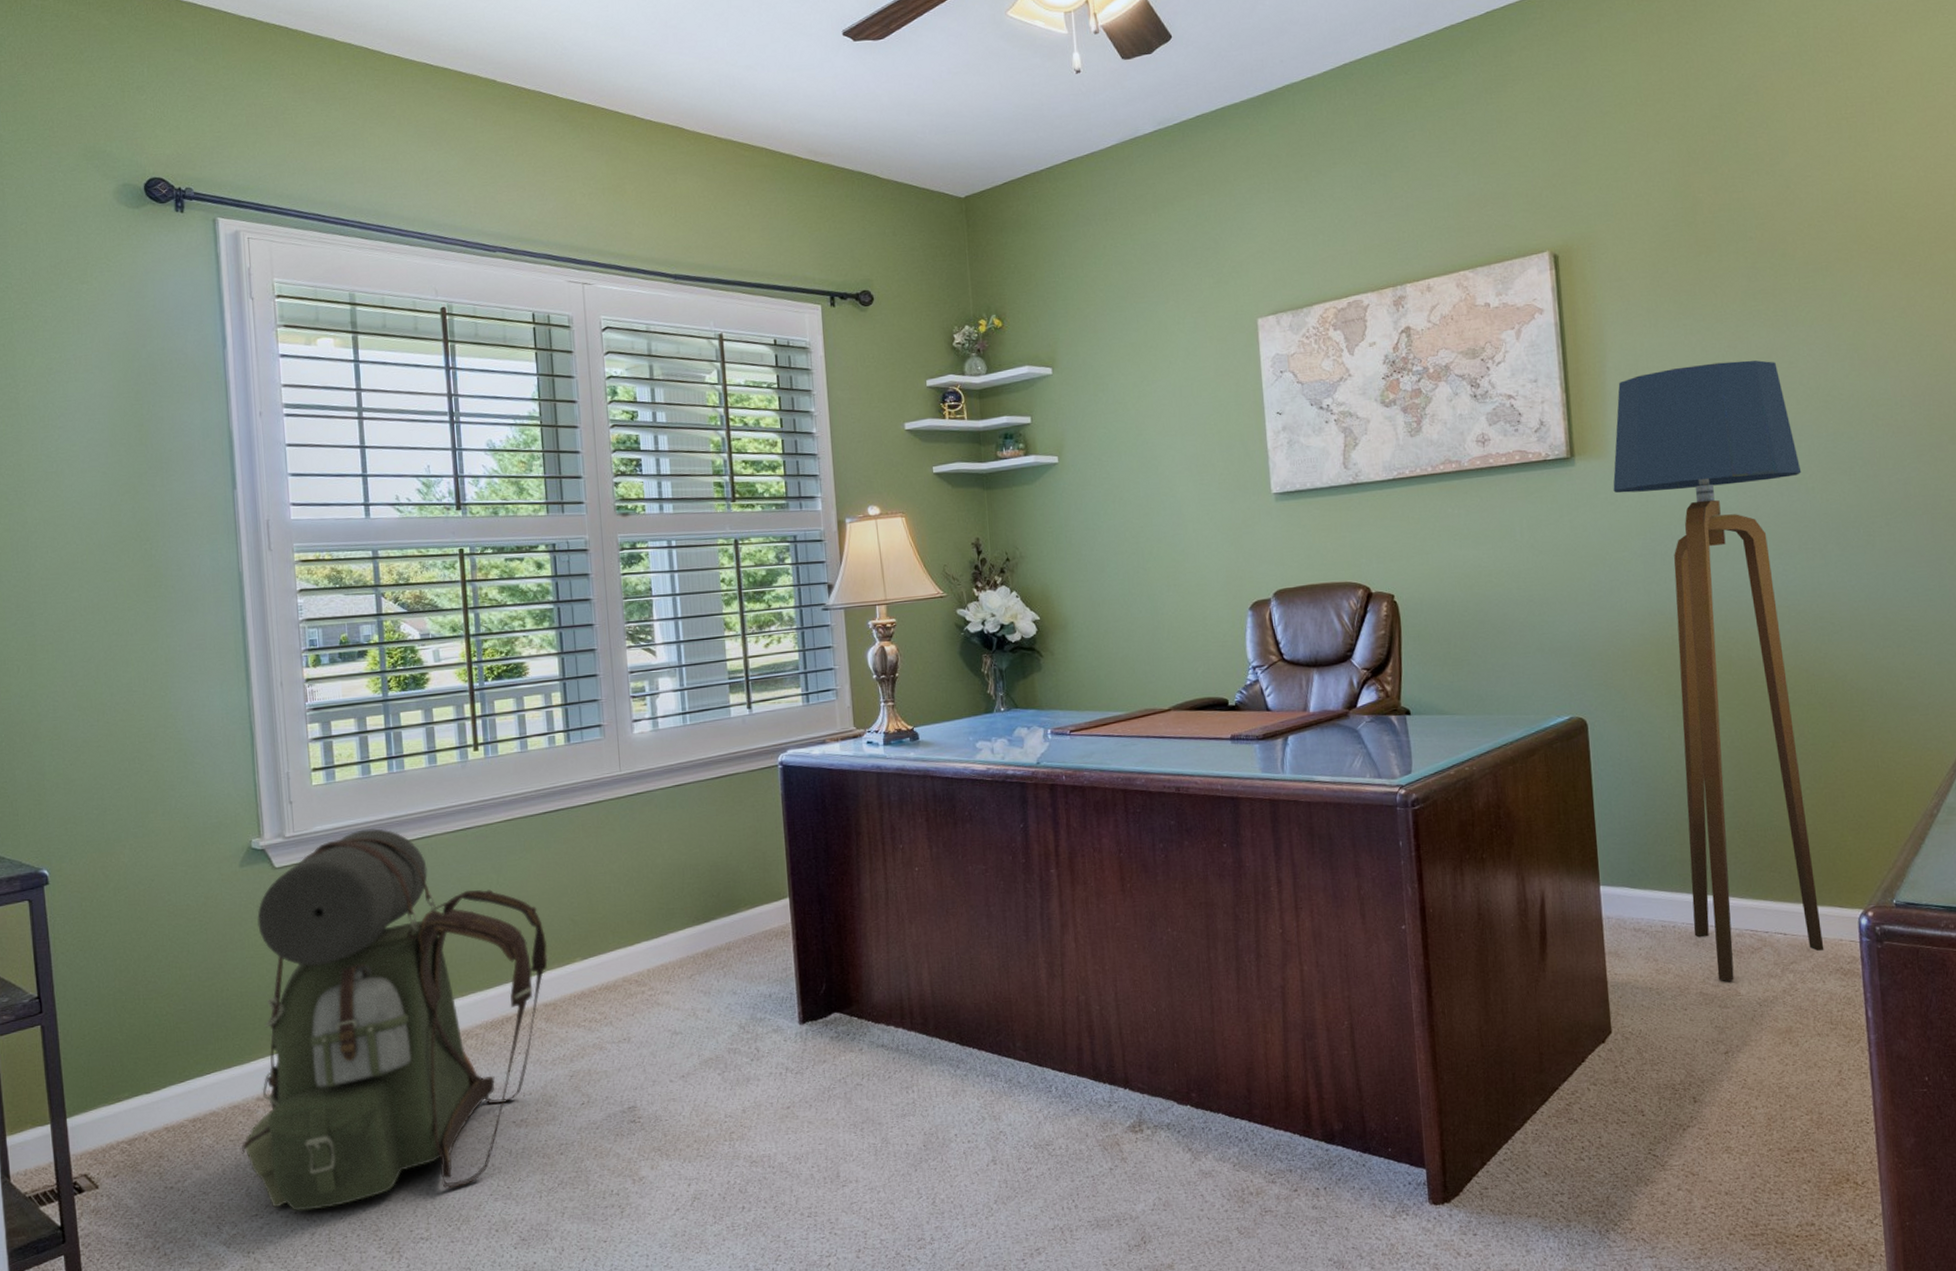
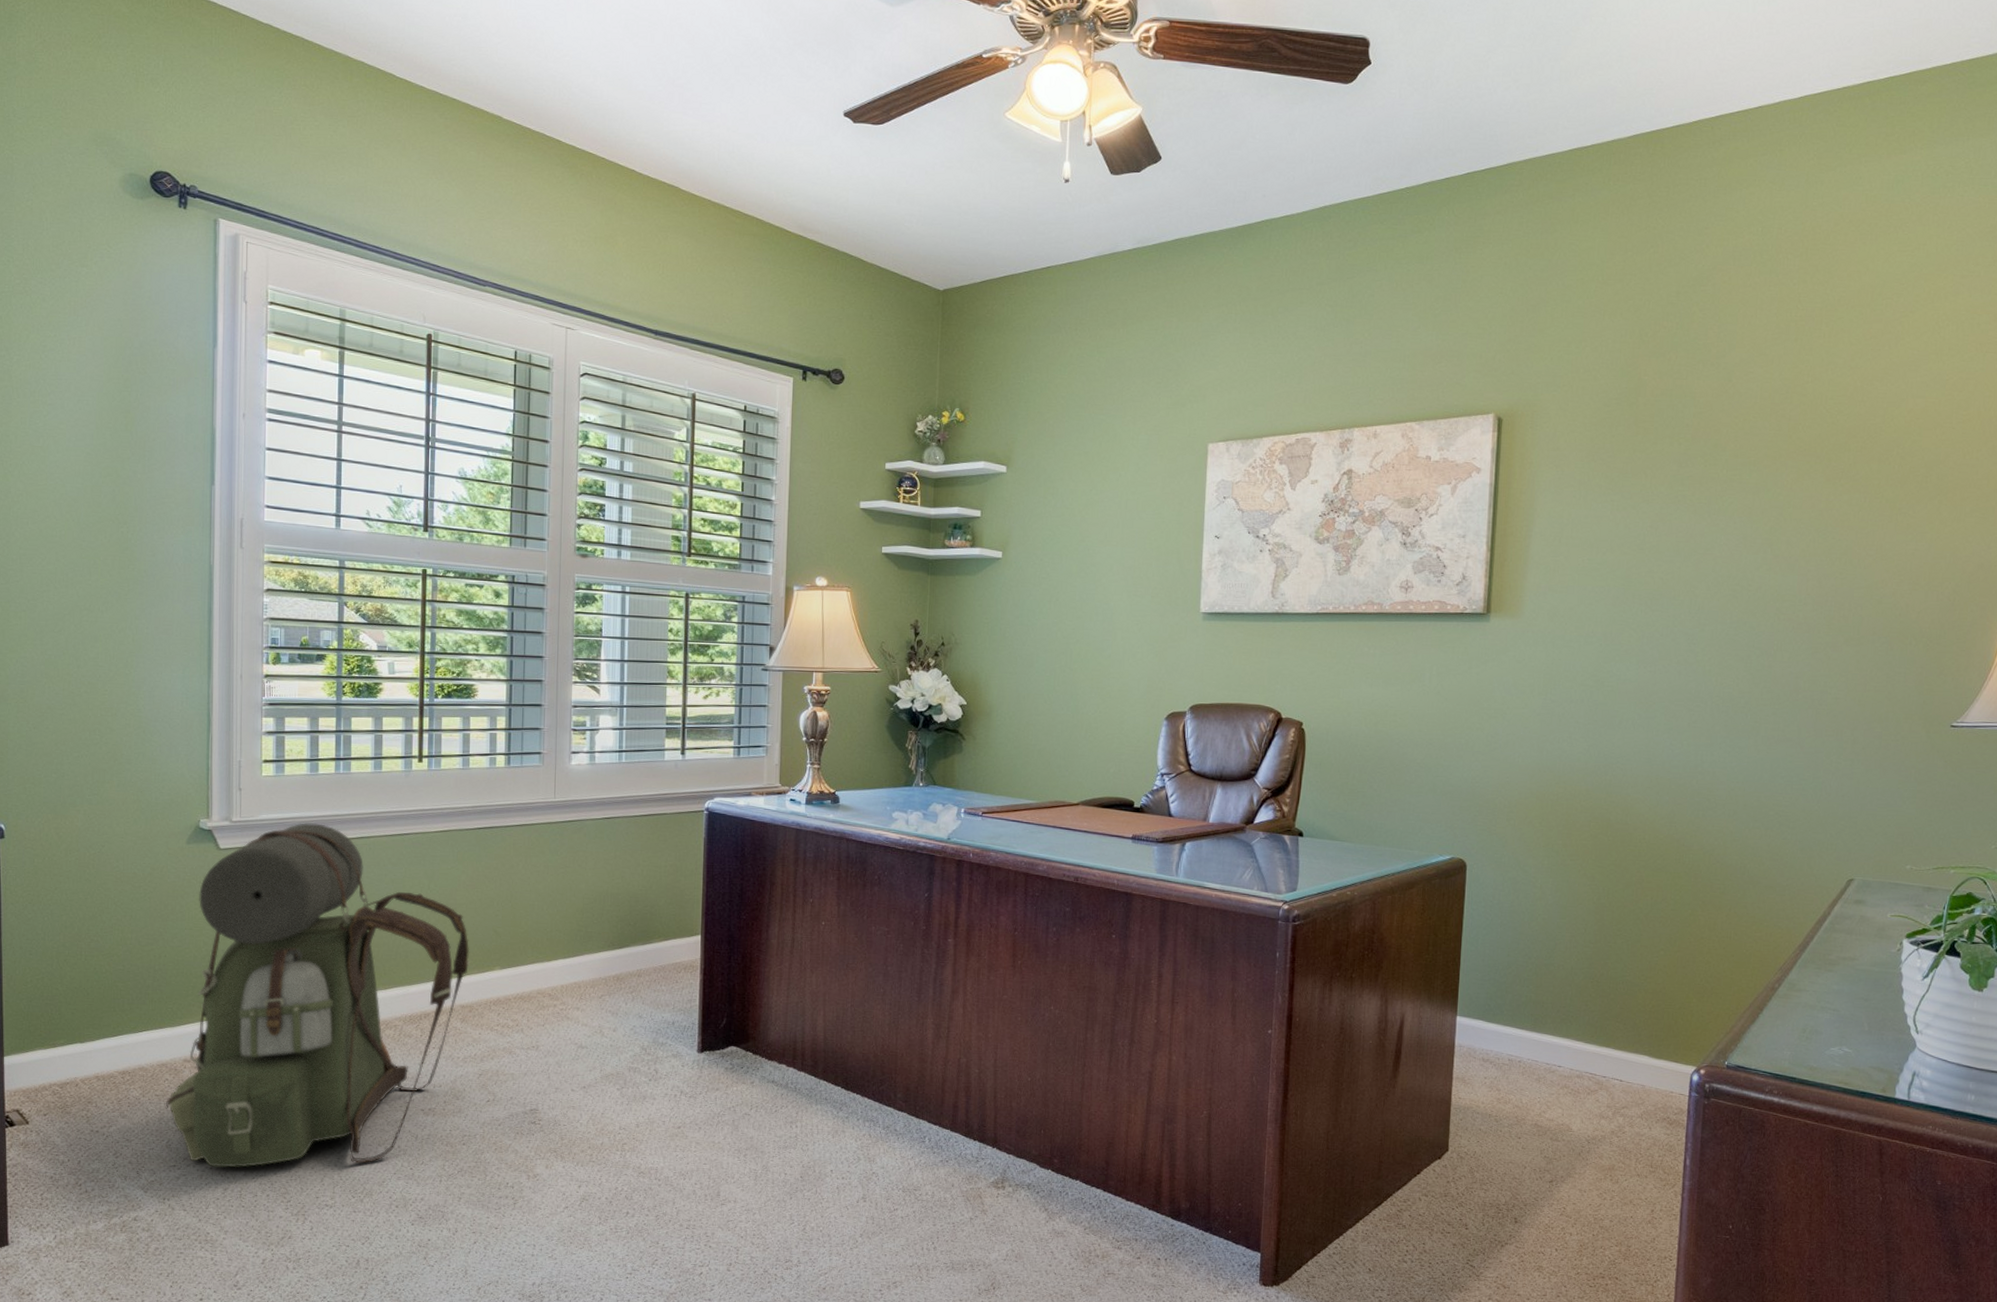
floor lamp: present [1613,360,1824,982] -> none [1522,540,1702,1118]

